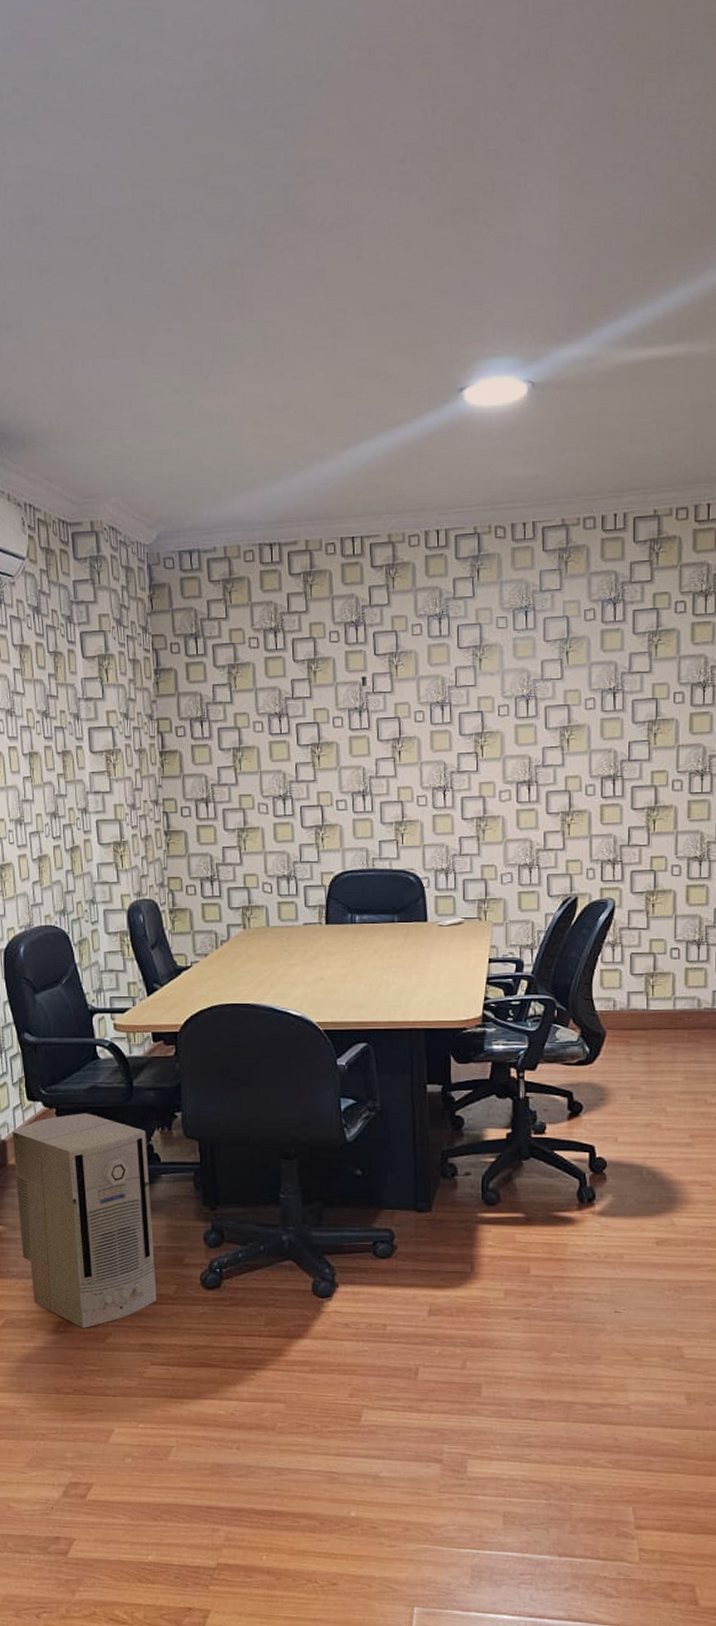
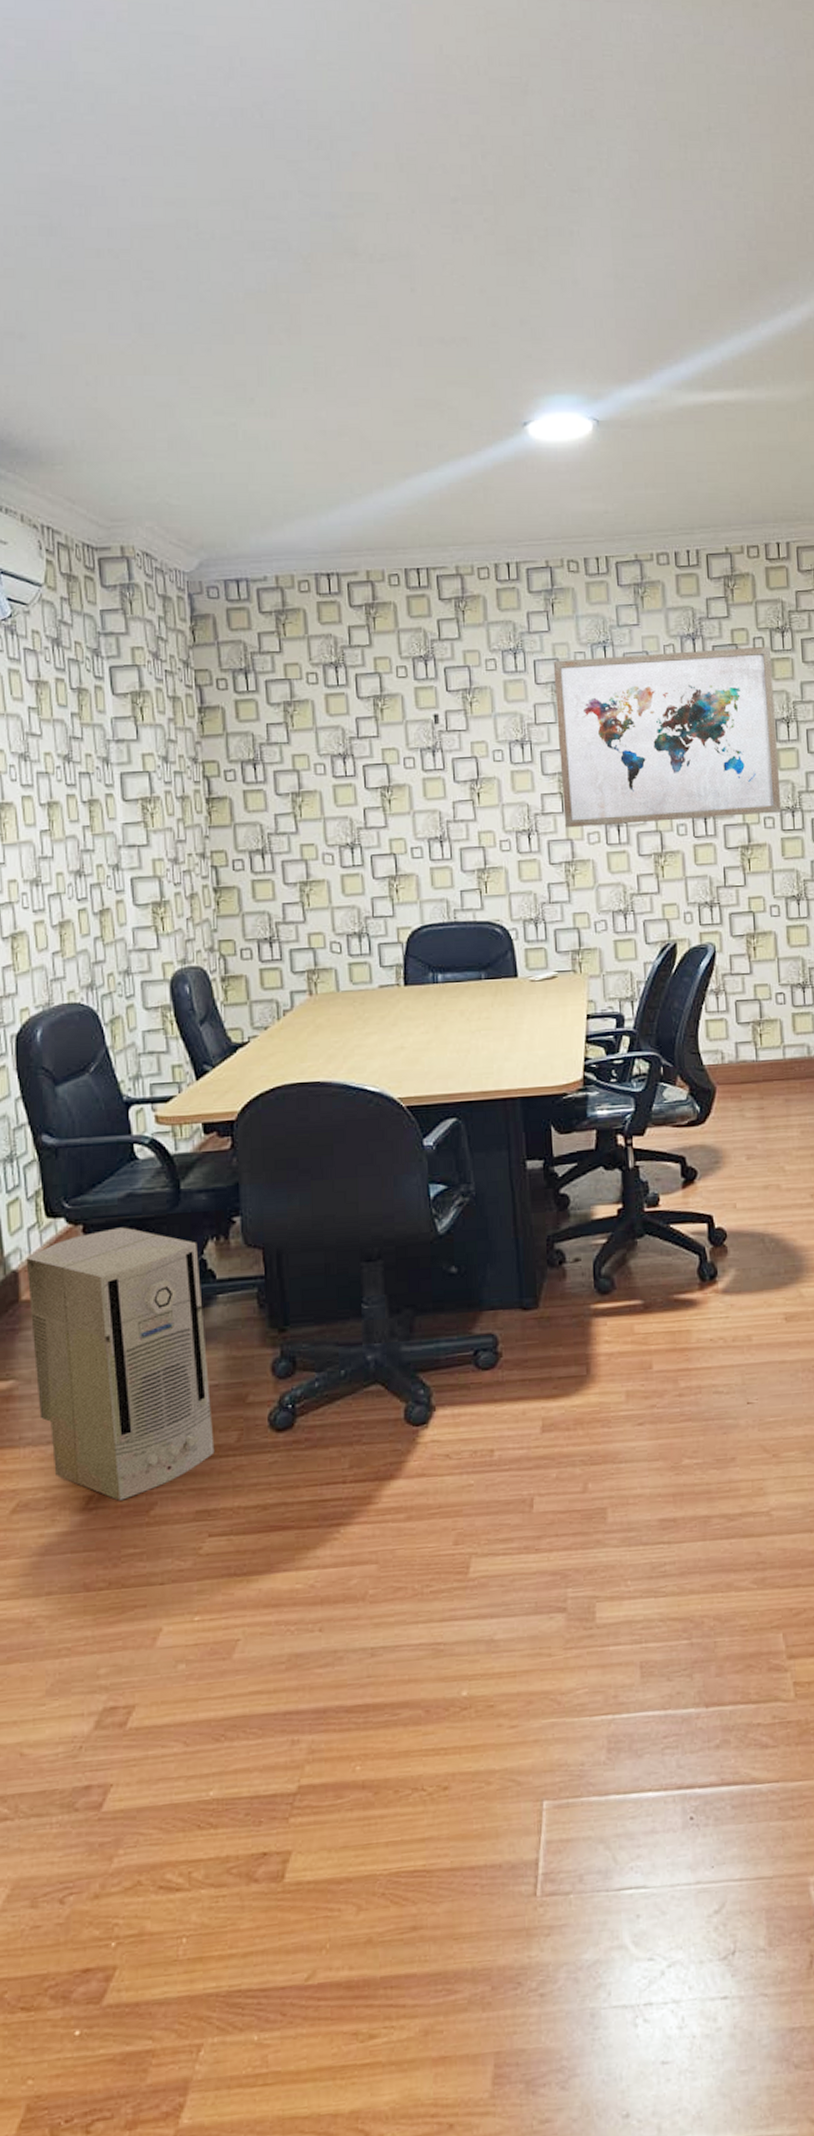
wall art: none [475,610,693,786] -> present [553,646,782,828]

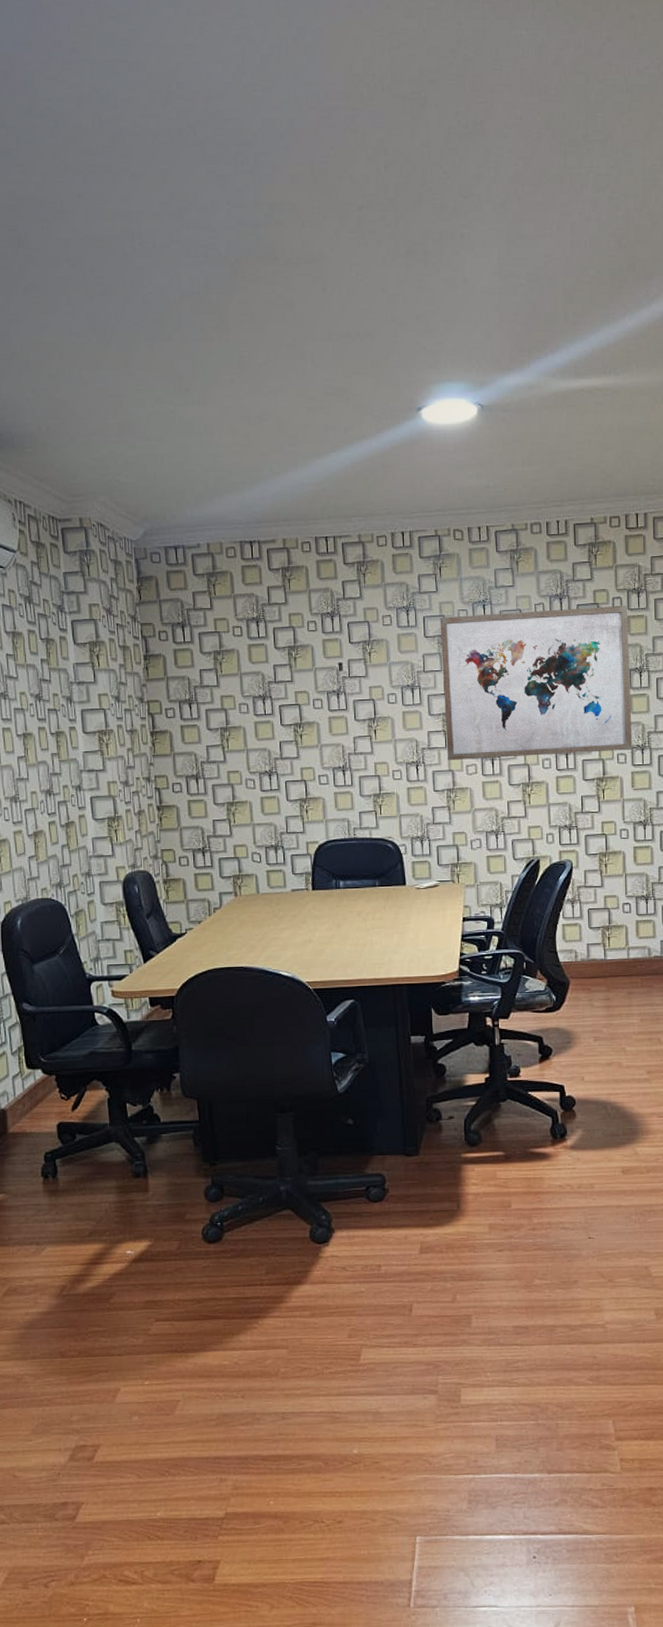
air purifier: present [26,1227,215,1501] -> none [12,1078,160,1290]

